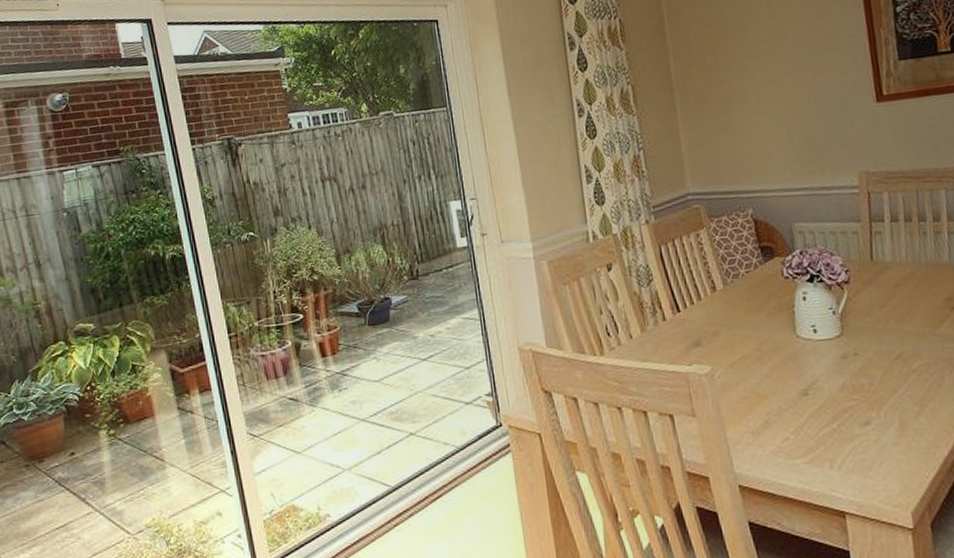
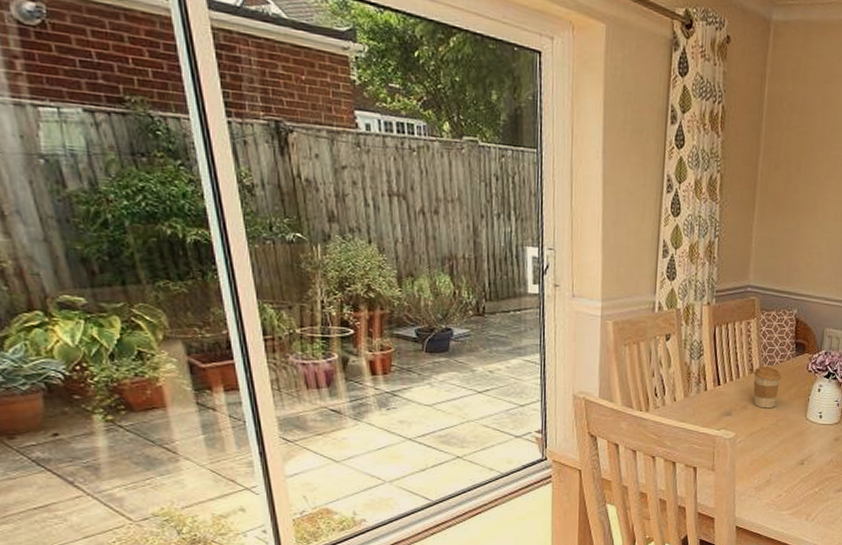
coffee cup: none [717,280,753,332] -> present [753,366,782,409]

